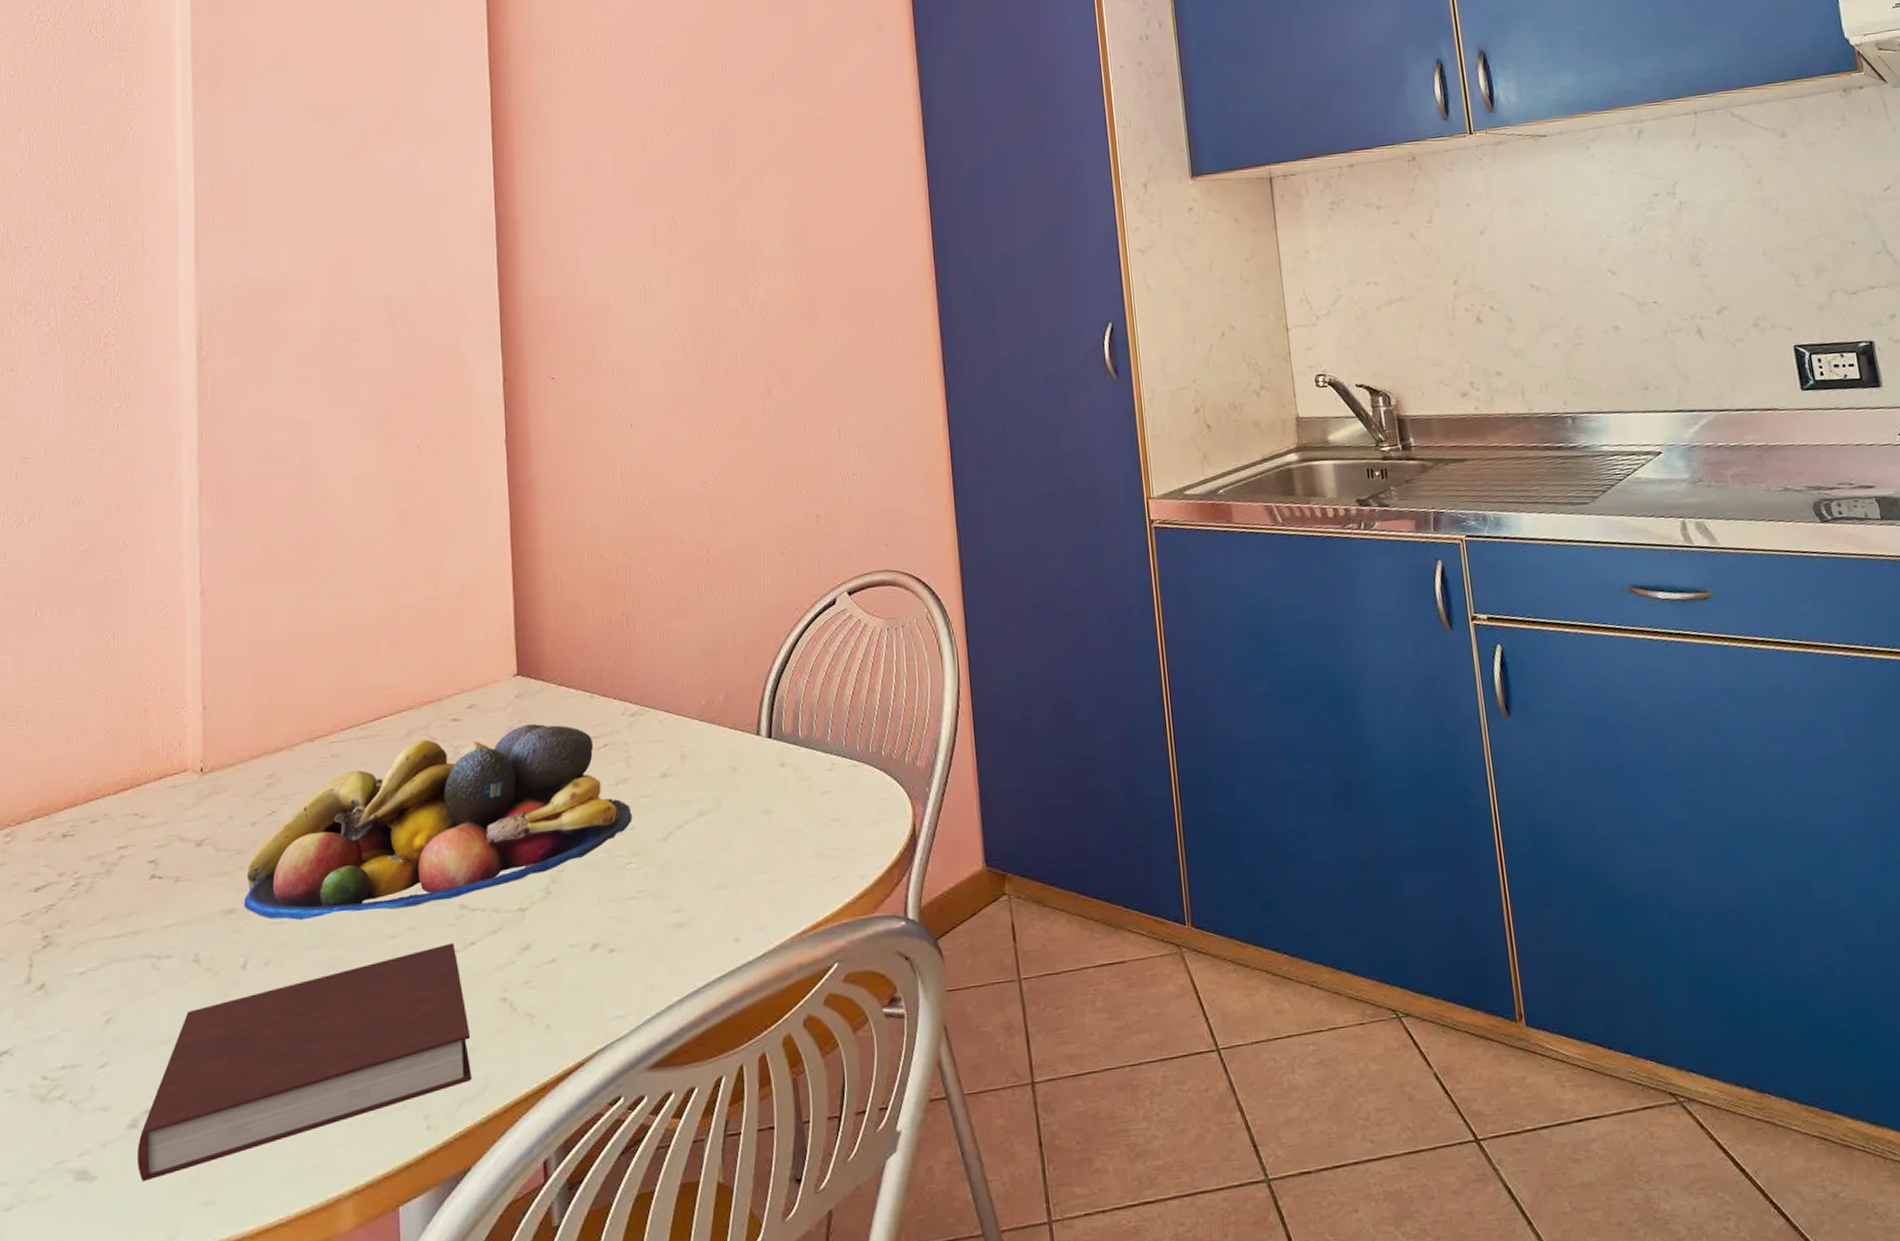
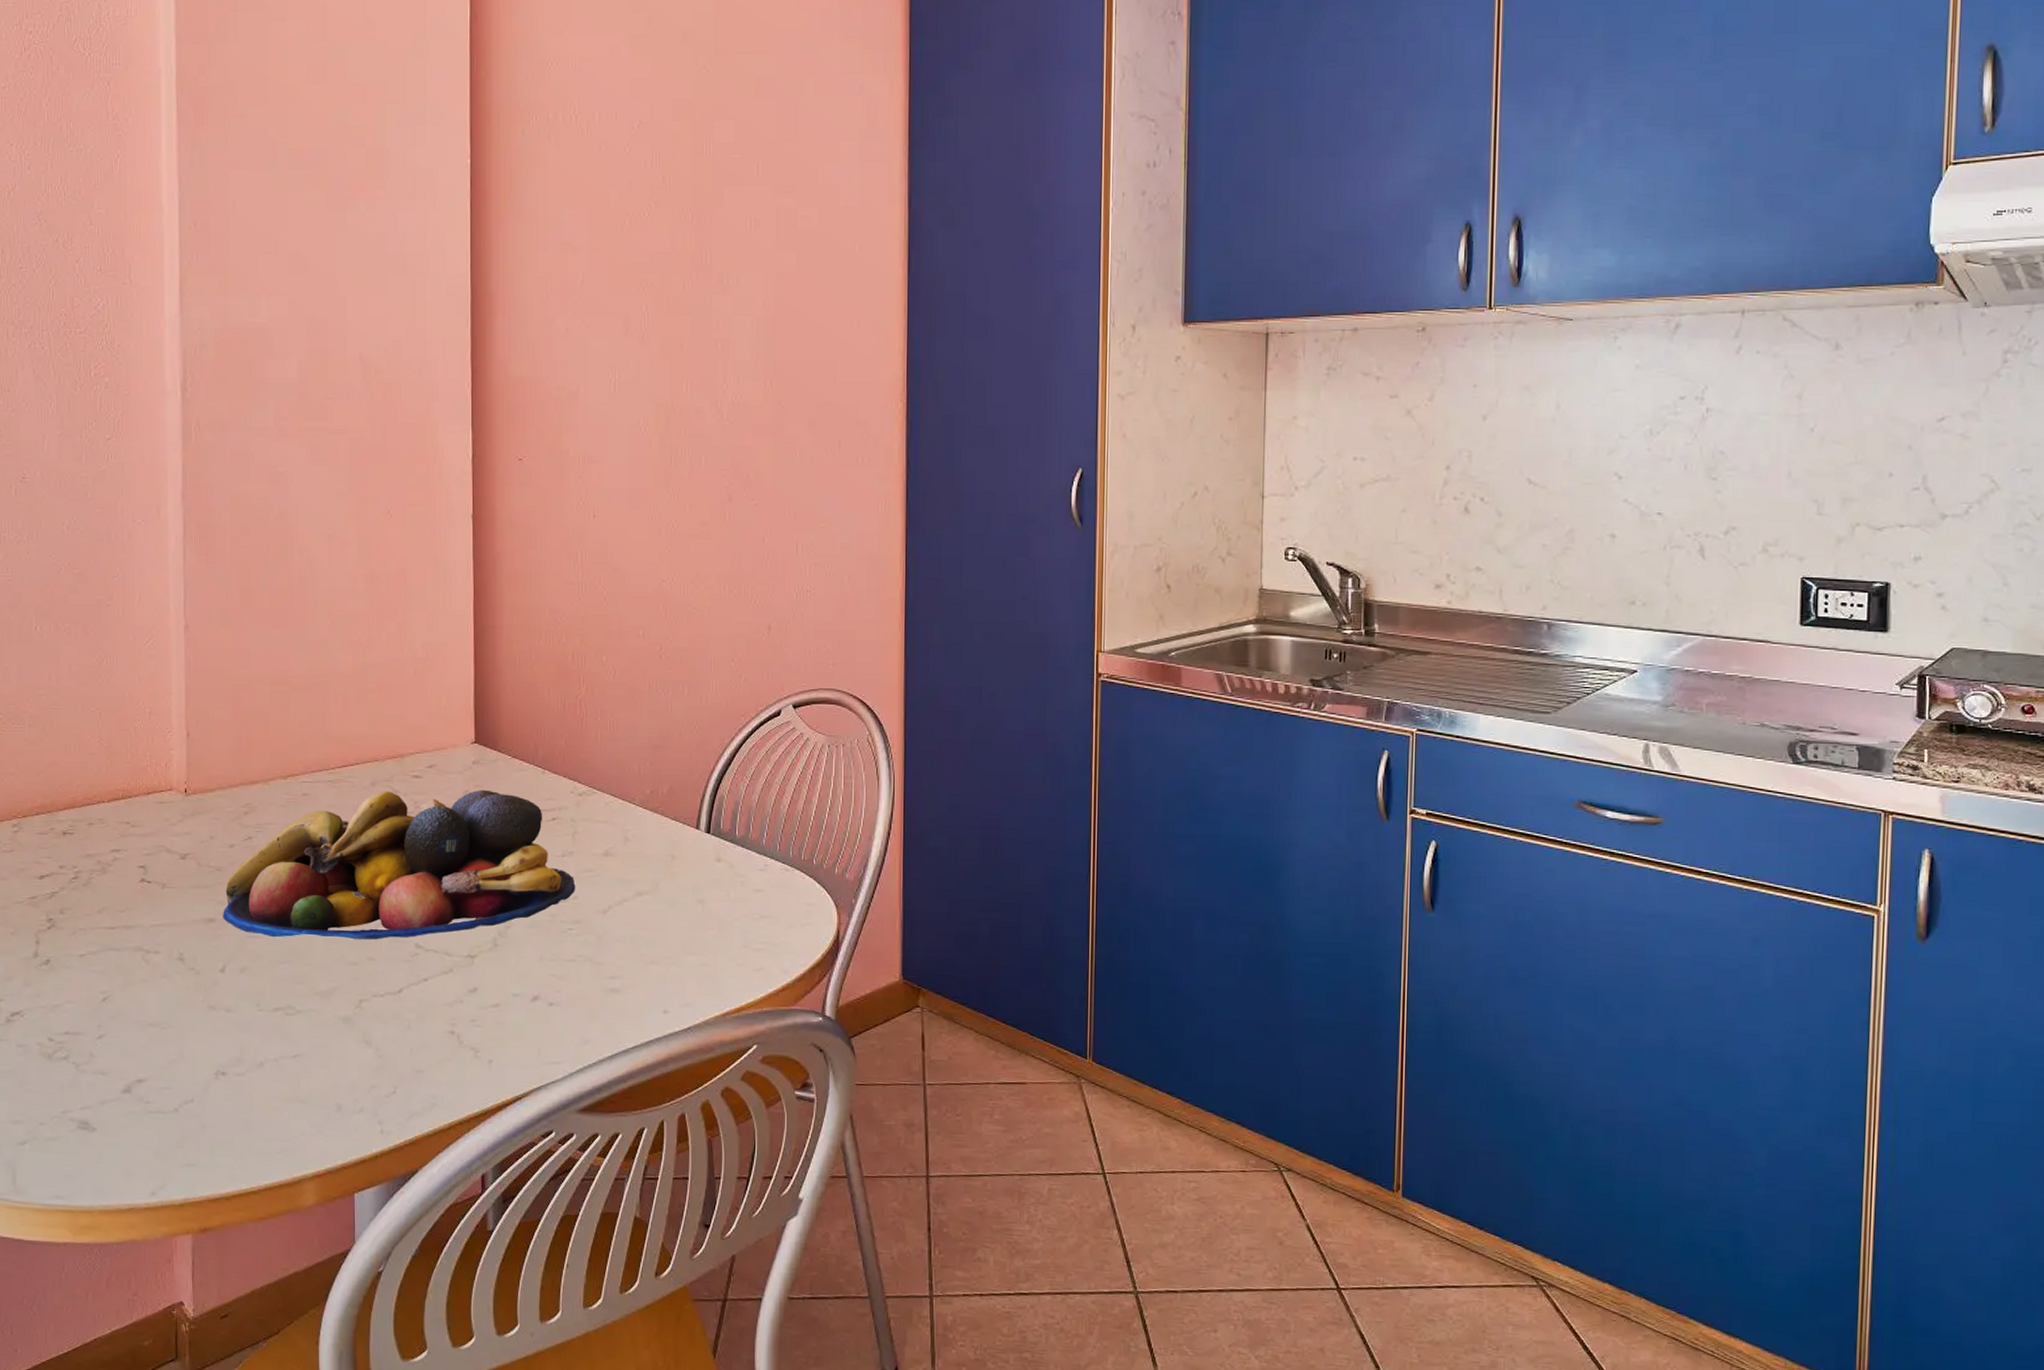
notebook: present [138,943,472,1182] -> none [131,976,422,1139]

